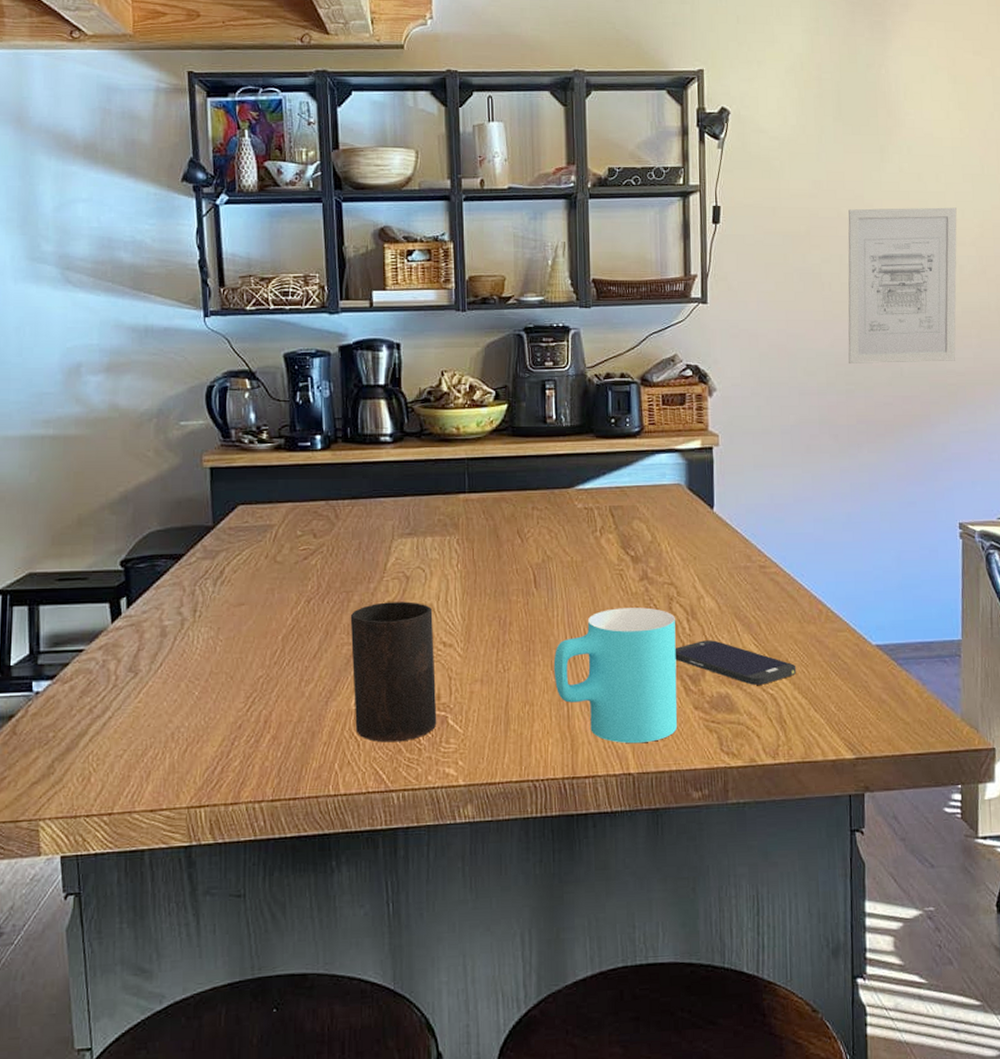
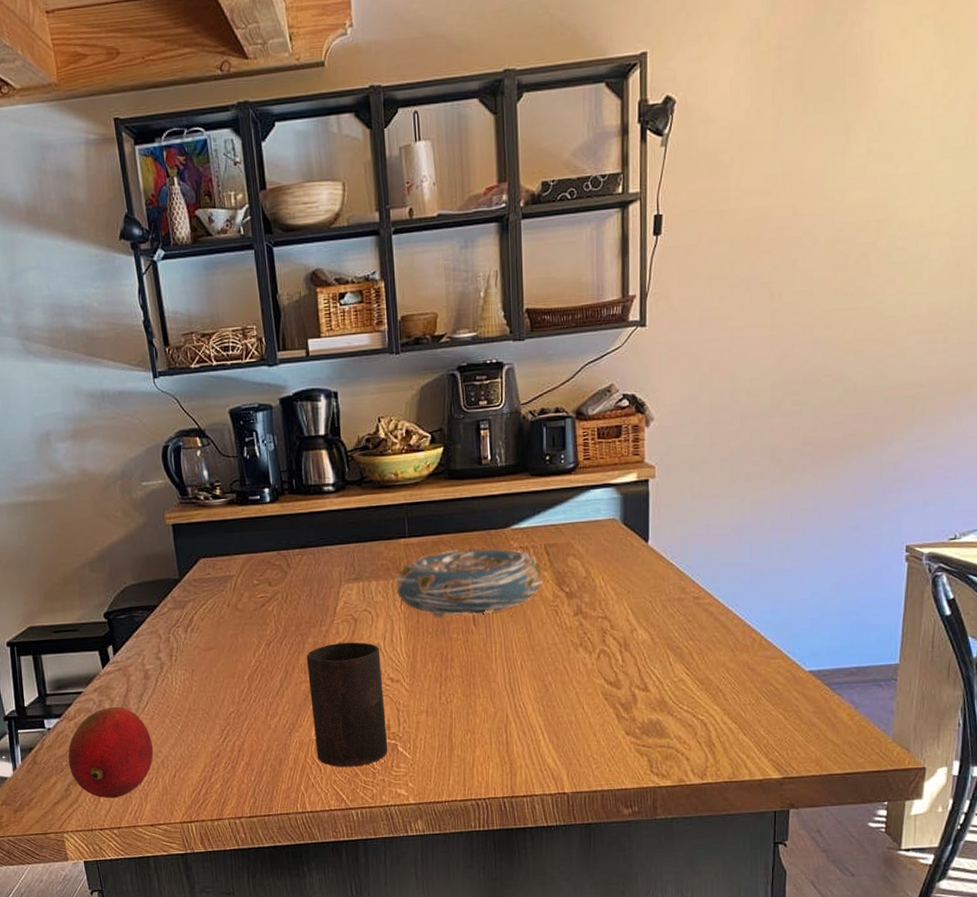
fruit: none [56,667,163,777] -> present [68,706,154,798]
decorative bowl: none [453,508,607,578] -> present [396,548,542,617]
cup: present [553,607,677,744] -> none [492,641,610,767]
smartphone: present [675,640,797,685] -> none [608,670,727,712]
wall art: present [848,207,957,365] -> none [797,191,931,383]

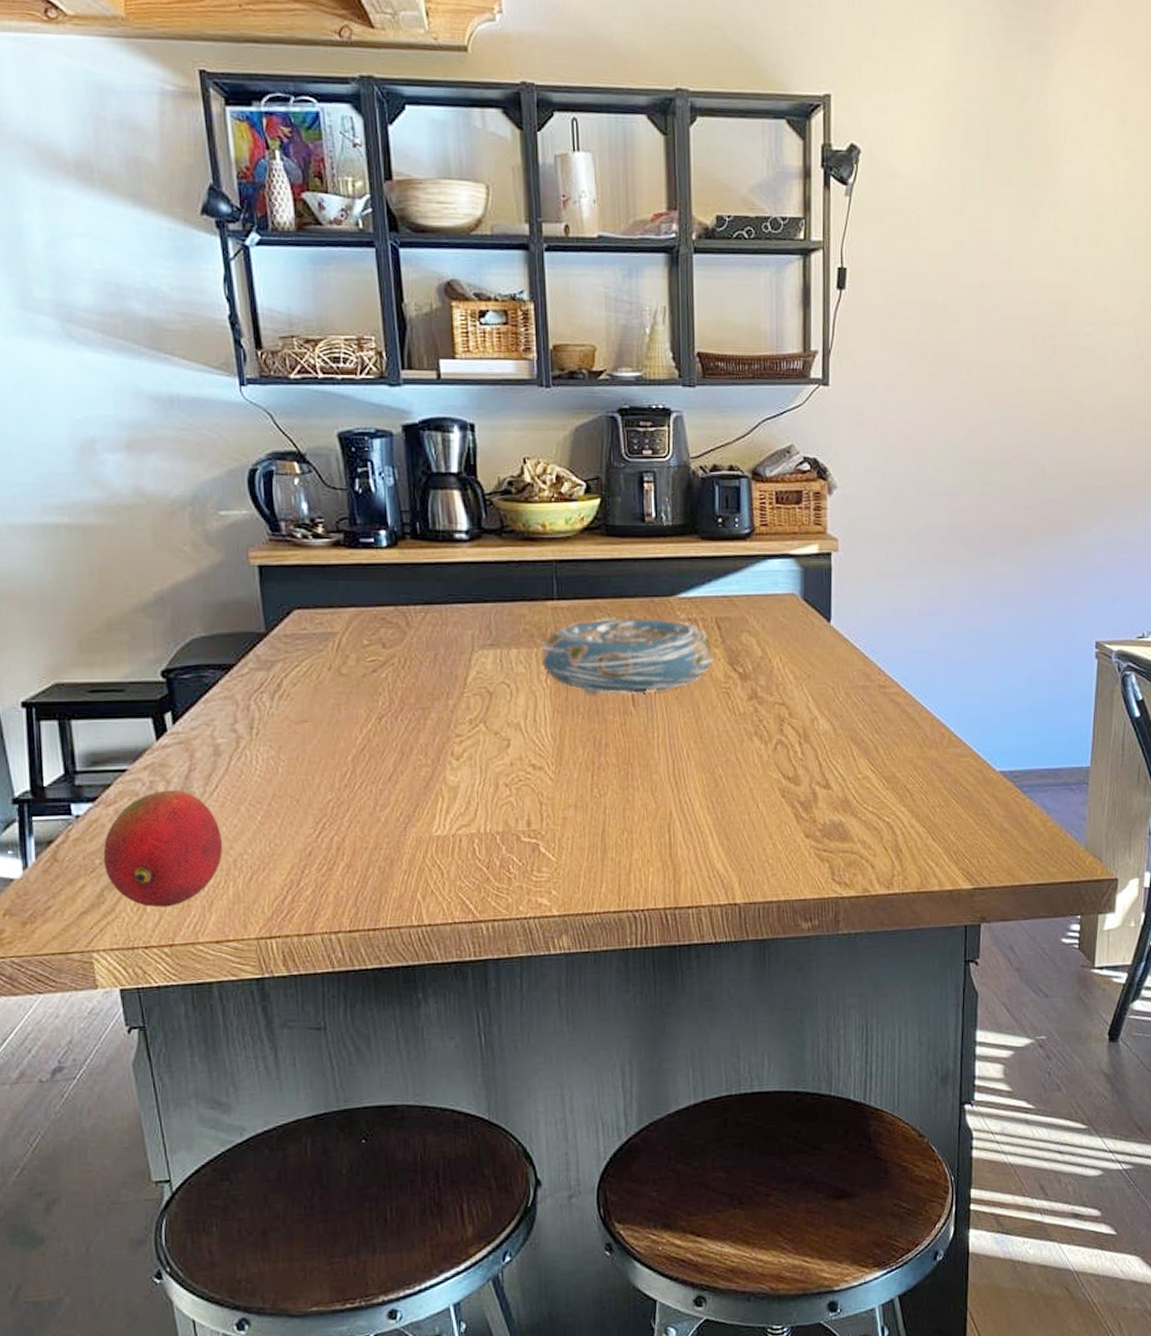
cup: present [306,642,388,768] -> none [427,720,528,871]

